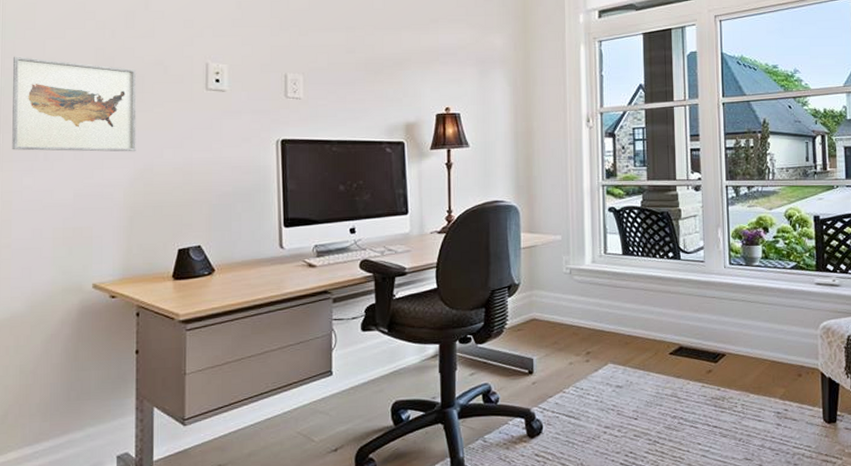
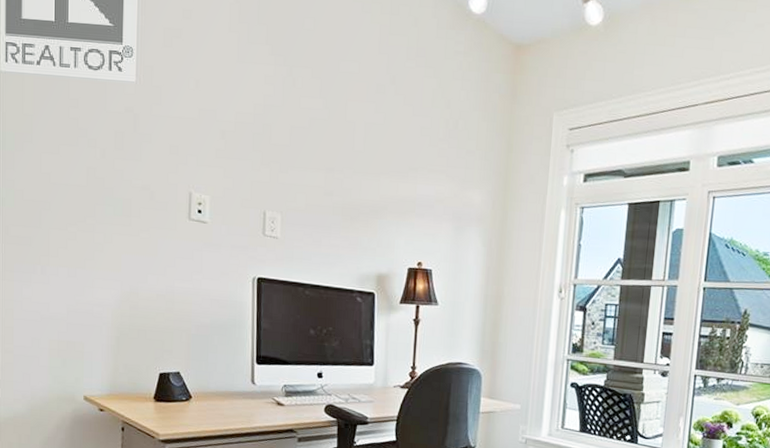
wall art: present [12,56,137,152] -> none [12,168,125,275]

